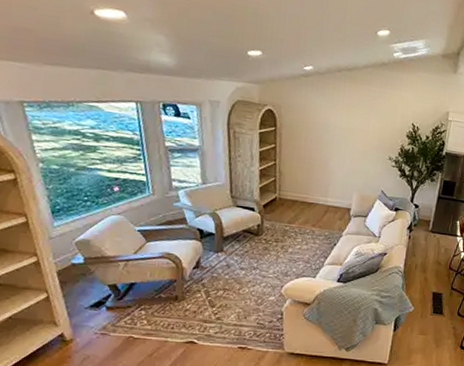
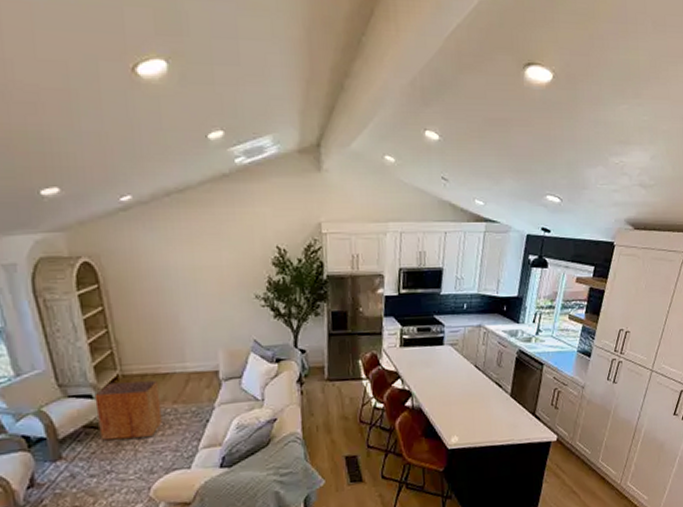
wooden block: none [254,202,304,248] -> present [94,380,163,441]

